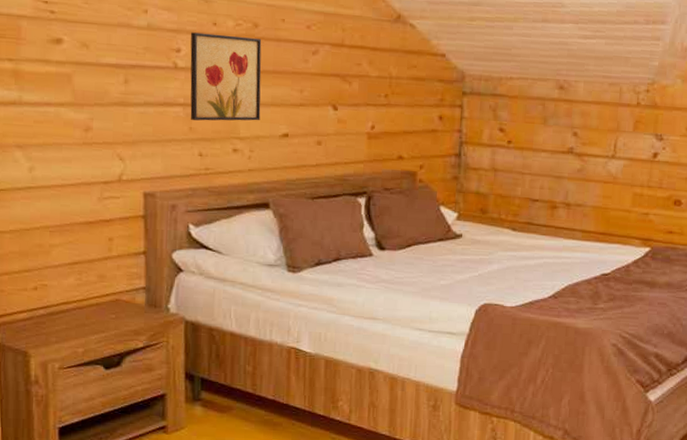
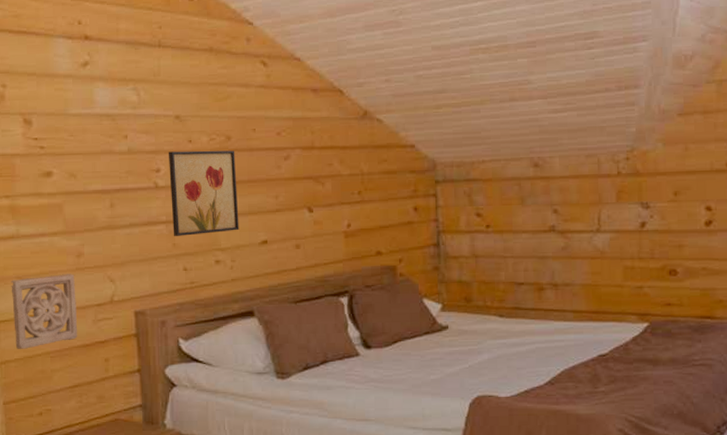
wall ornament: none [9,147,81,221] -> present [11,274,78,349]

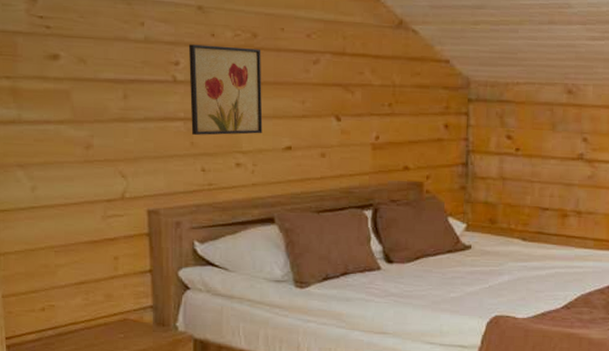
wall ornament: present [11,274,78,349] -> none [11,165,85,241]

